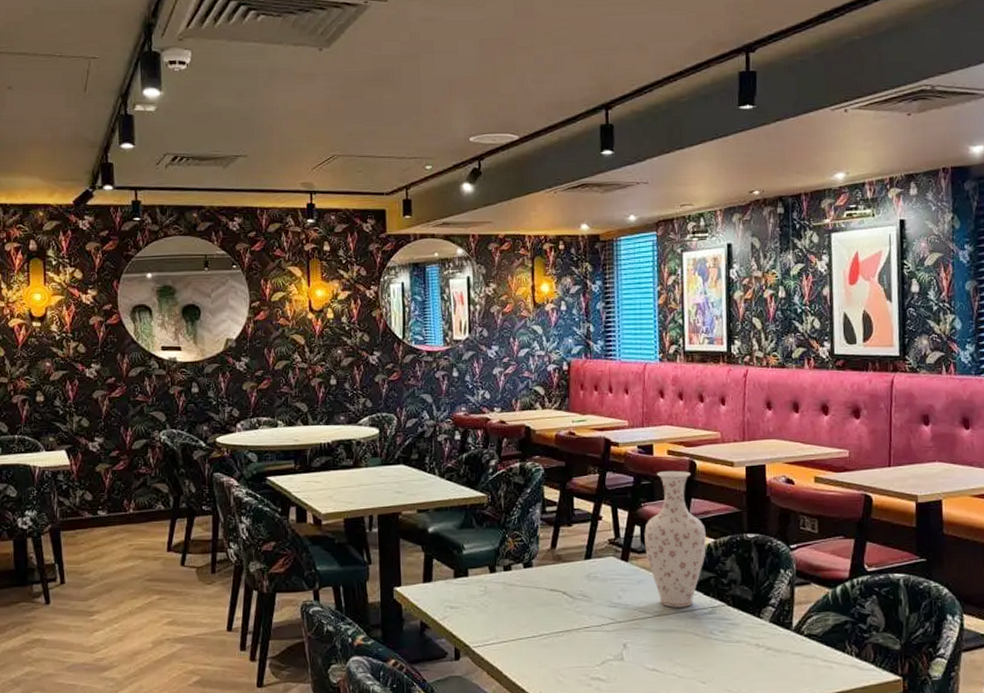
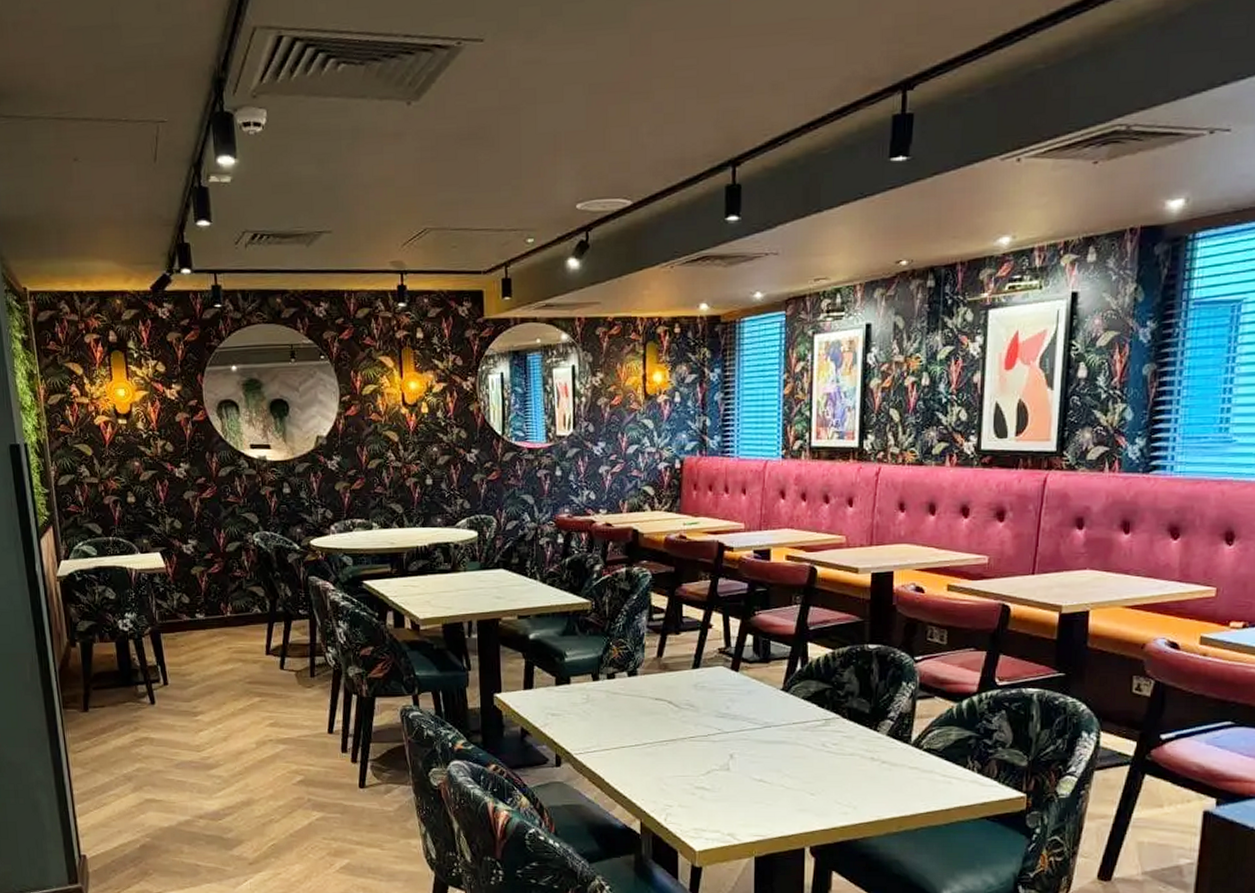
vase: present [644,470,706,608] -> none [757,577,823,719]

